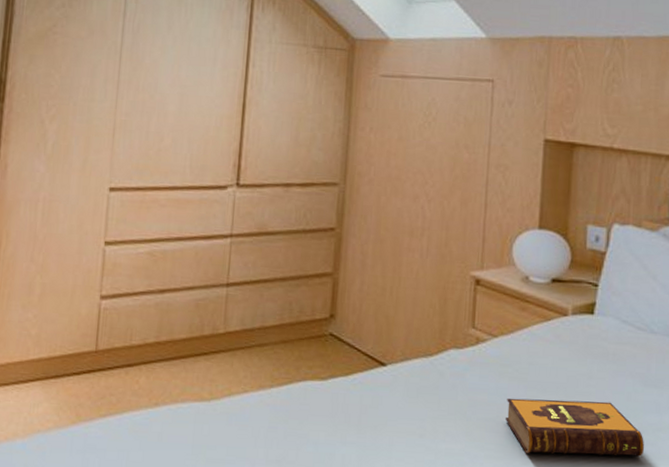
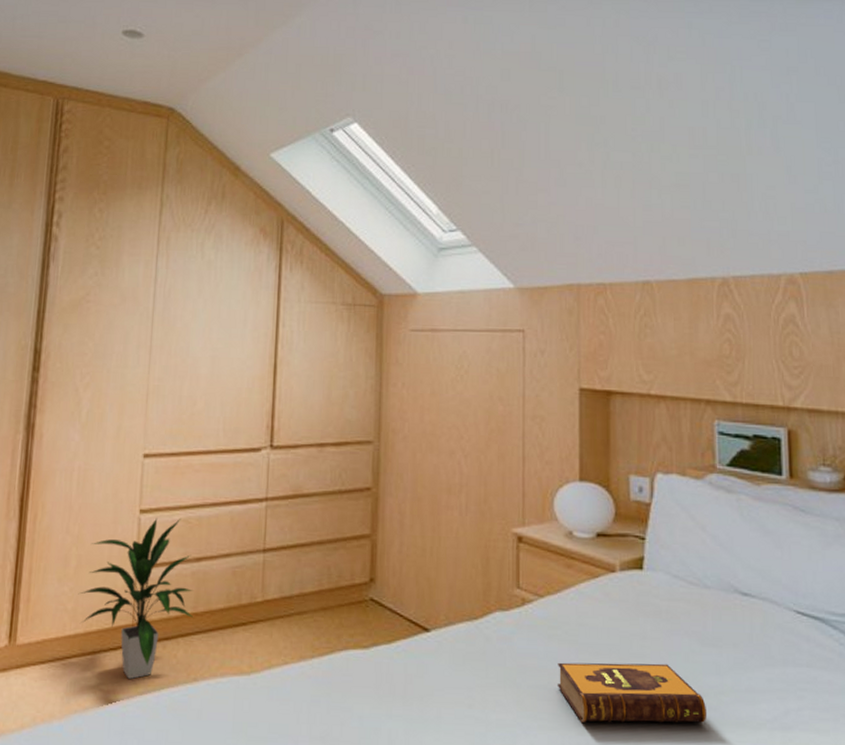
indoor plant: none [42,250,156,402] -> present [78,518,193,679]

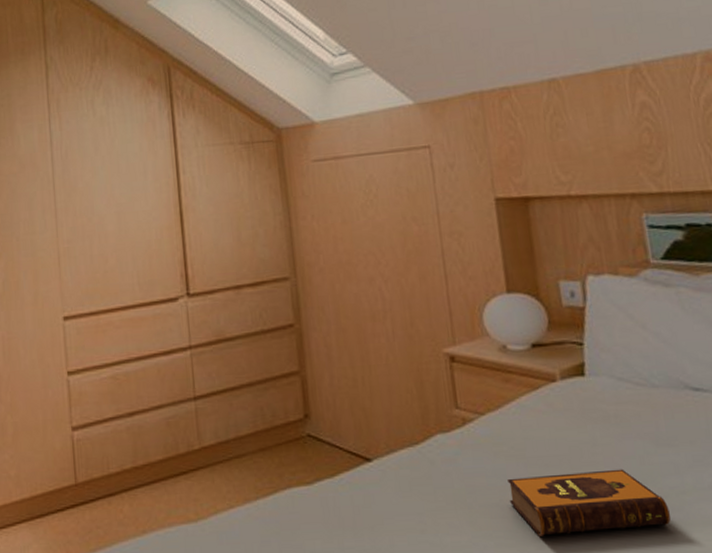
indoor plant: present [78,518,193,679] -> none [19,375,133,537]

